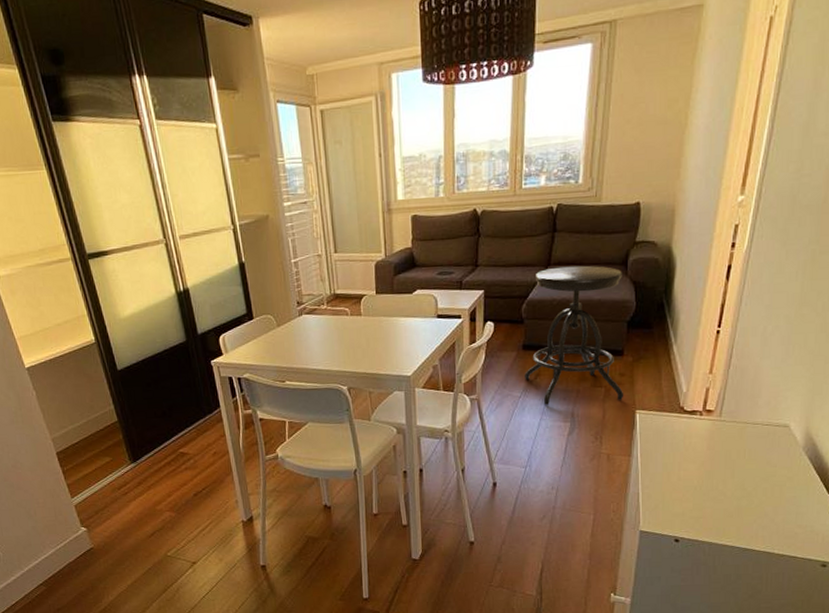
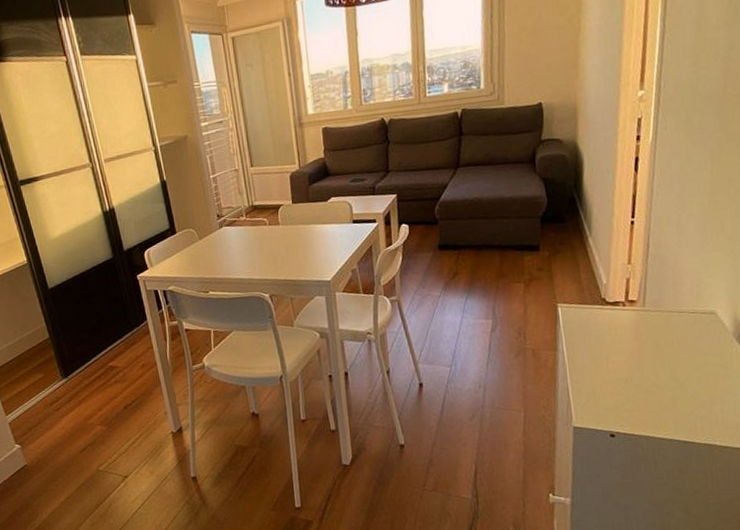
stool: present [525,265,624,405] -> none [442,165,544,303]

